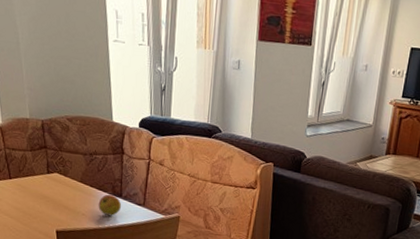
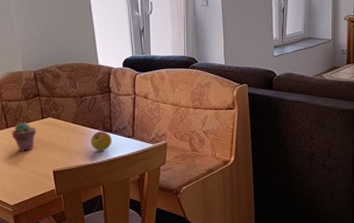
potted succulent: none [14,174,42,206] -> present [11,122,37,151]

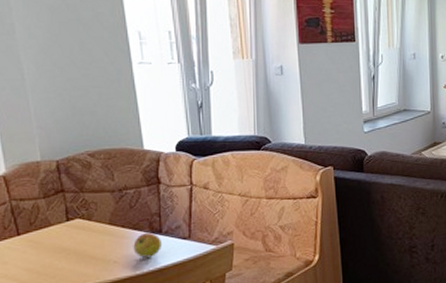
potted succulent: present [11,122,37,151] -> none [23,226,60,265]

